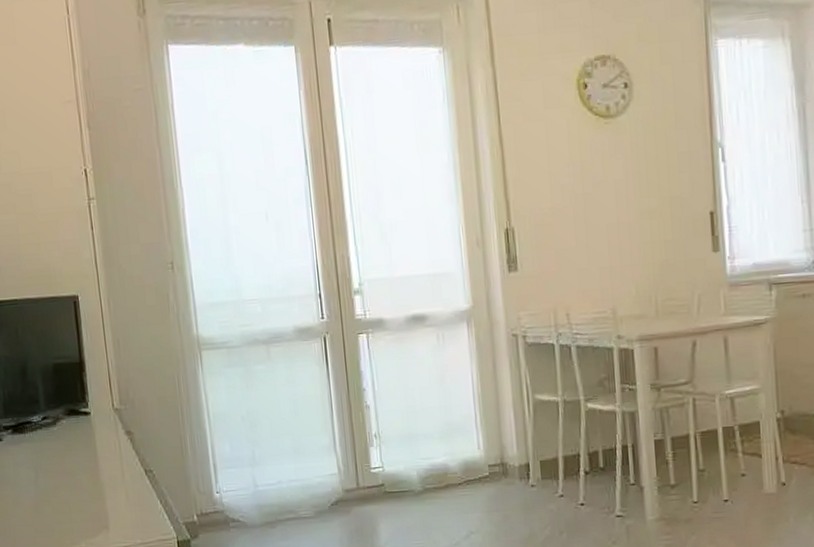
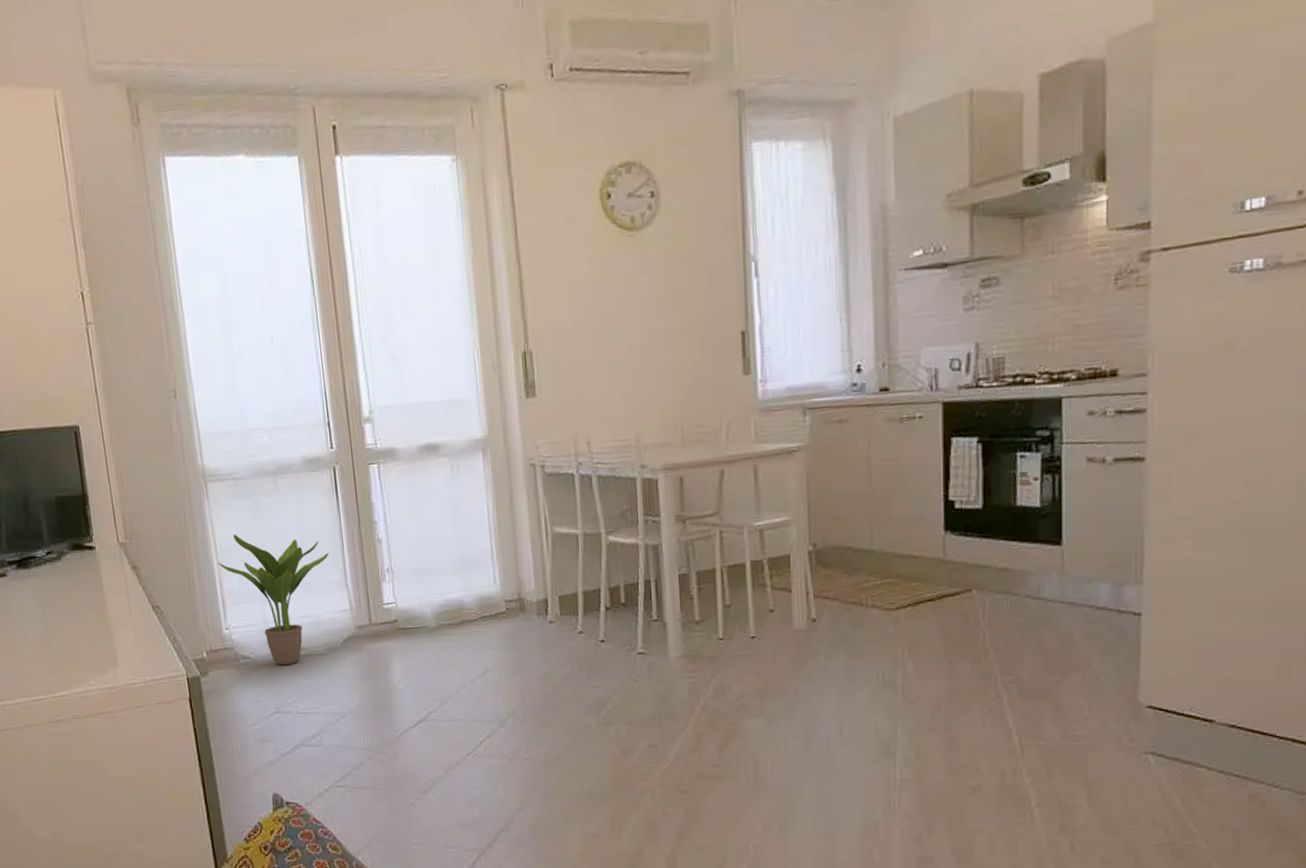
potted plant: none [210,400,319,529] -> present [217,534,329,666]

